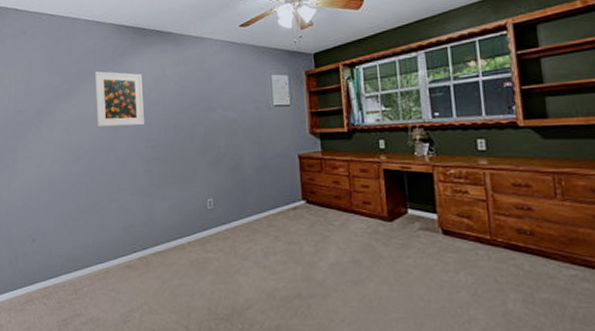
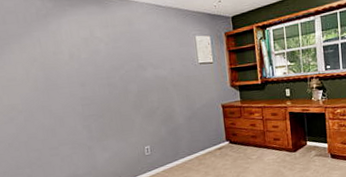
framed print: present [95,71,144,127] -> none [19,32,78,88]

